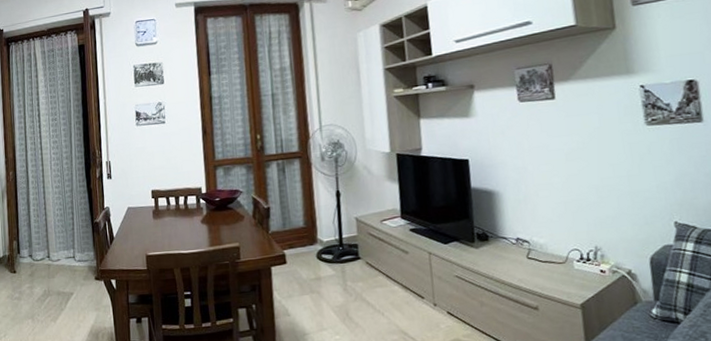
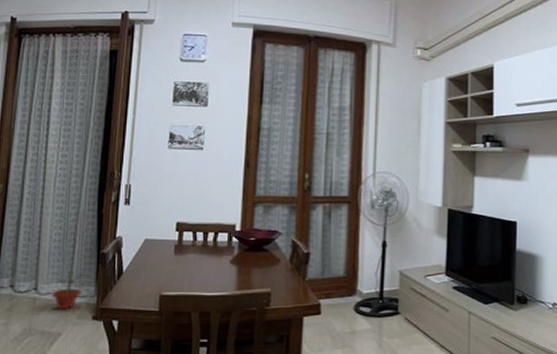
potted plant: none [61,240,85,273] -> present [51,272,85,309]

